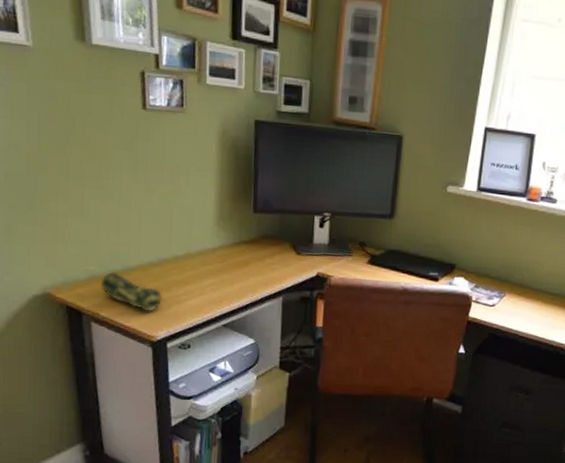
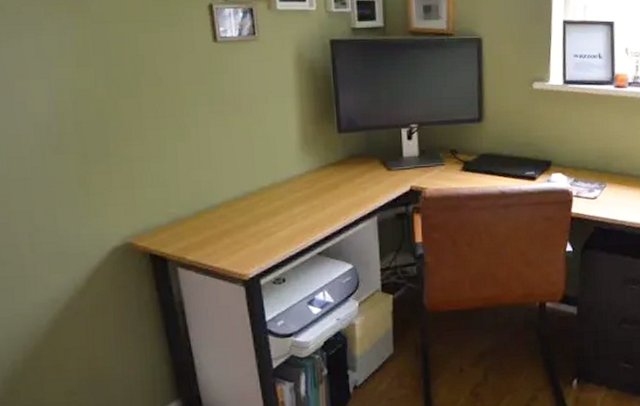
pencil case: present [100,271,163,312] -> none [184,211,252,250]

